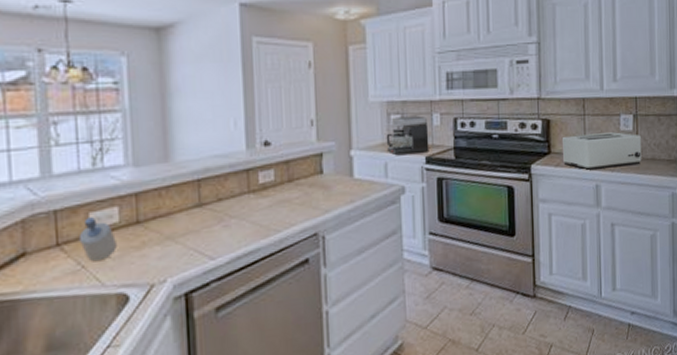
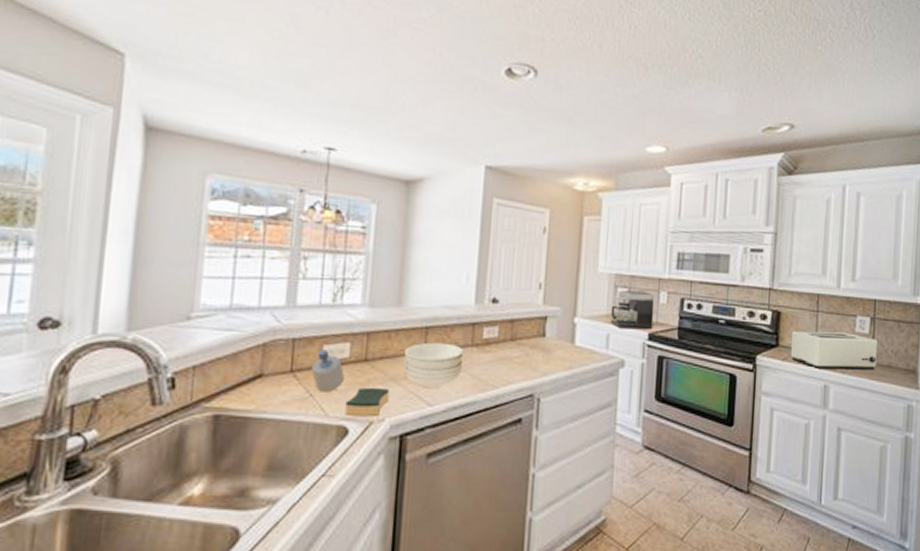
sponge: none [122,248,169,283] -> present [344,387,390,417]
bowl: none [179,193,242,243] -> present [403,342,464,389]

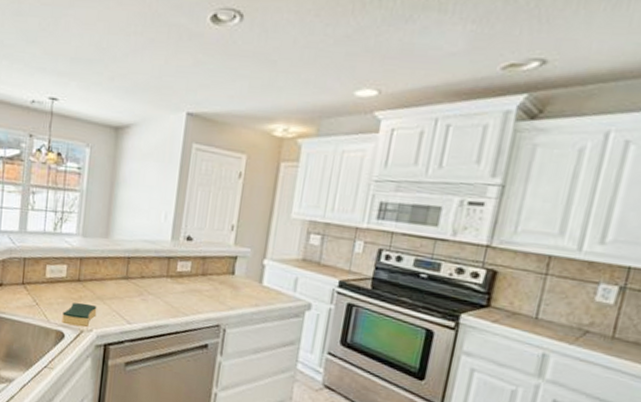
soap dispenser: present [310,349,344,392] -> none [37,268,62,303]
bowl: present [403,342,464,389] -> none [108,270,160,310]
coffee maker: present [610,290,655,329] -> none [300,236,349,277]
toaster: present [790,330,878,370] -> none [503,292,625,345]

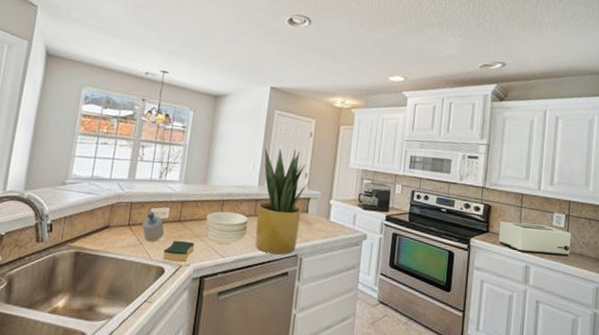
soap dispenser: none [37,268,62,303] -> present [141,211,164,242]
bowl: none [108,270,160,310] -> present [205,211,249,245]
planter: none [168,193,239,325] -> present [255,148,311,255]
coffee maker: none [300,236,349,277] -> present [357,181,392,212]
toaster: none [503,292,625,345] -> present [498,221,571,257]

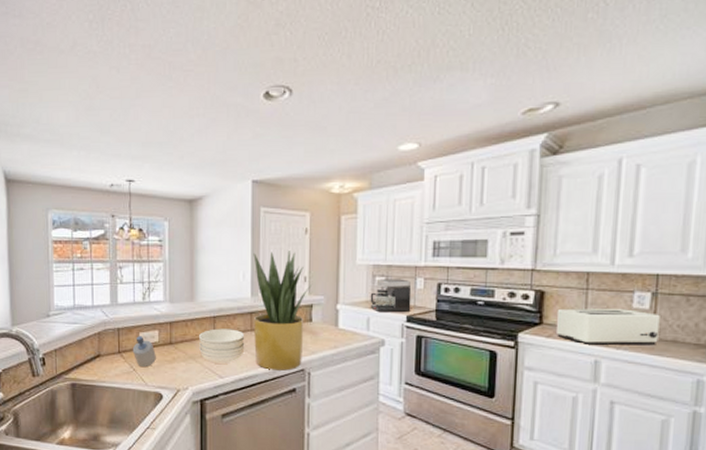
sponge: present [163,240,195,262] -> none [159,363,190,386]

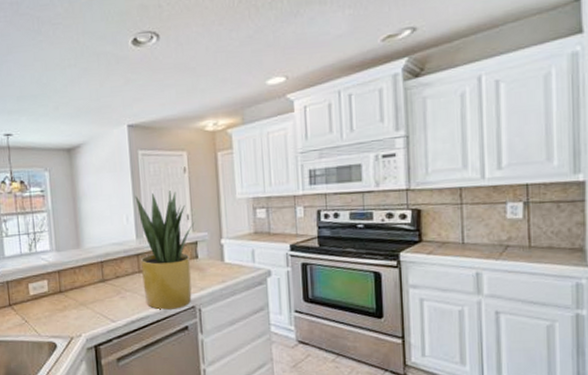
soap dispenser: present [132,336,156,368] -> none [22,287,47,319]
bowl: present [199,328,245,365] -> none [88,272,135,309]
coffee maker: present [370,278,412,313] -> none [252,209,294,244]
toaster: present [555,308,660,346] -> none [434,220,535,258]

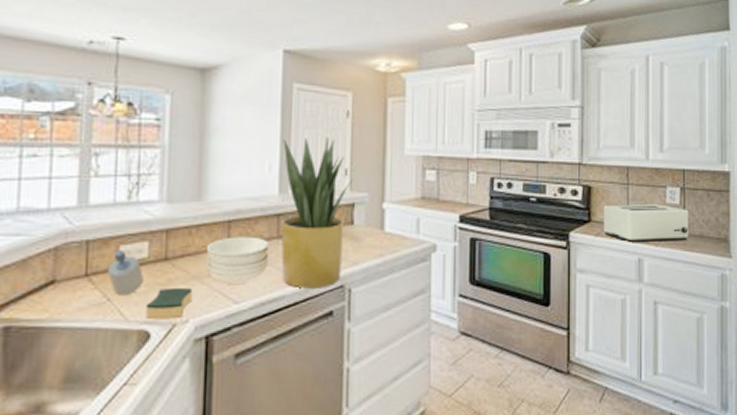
soap dispenser: none [22,287,47,319] -> present [107,250,143,296]
sponge: none [51,311,83,335] -> present [145,287,193,320]
bowl: none [88,272,135,309] -> present [207,236,270,286]
toaster: none [434,220,535,258] -> present [603,204,689,242]

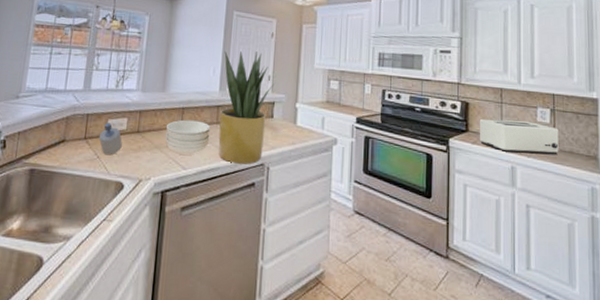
sponge: present [145,287,193,320] -> none [121,152,155,176]

